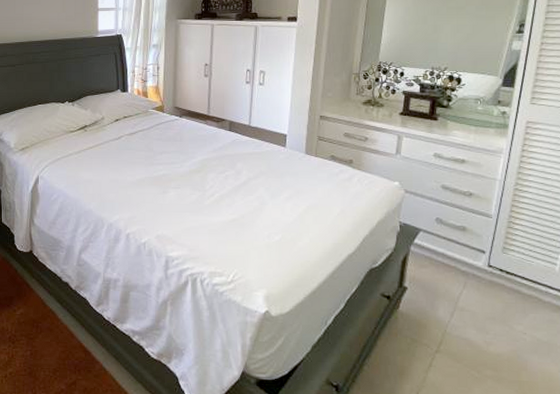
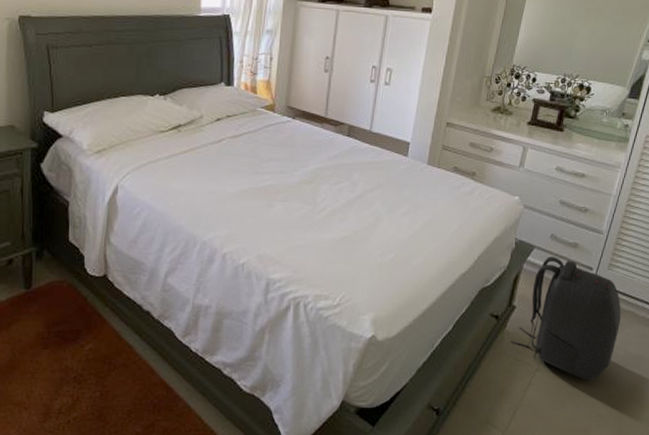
backpack: none [404,239,523,366] -> present [510,257,621,381]

